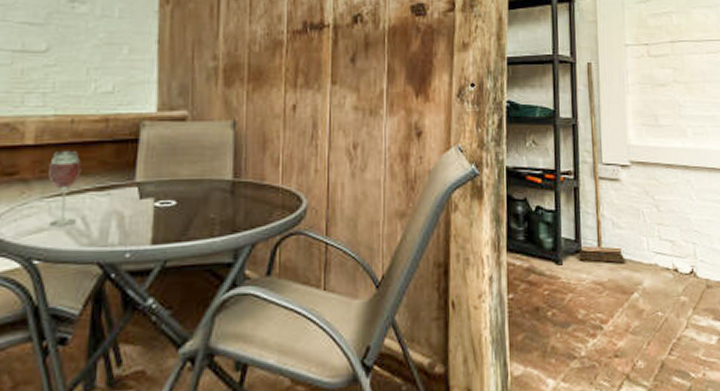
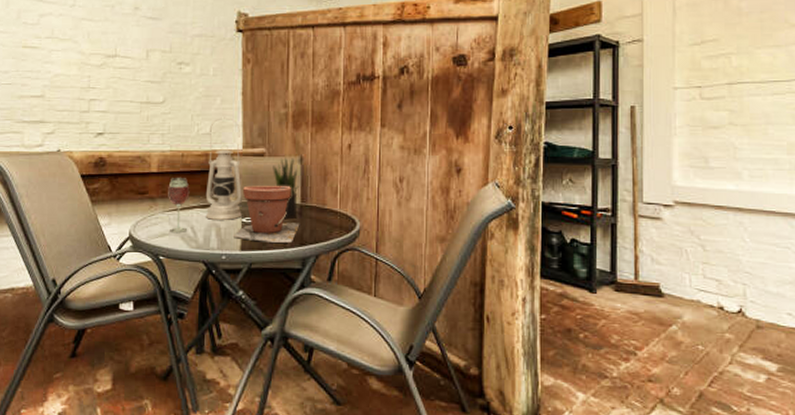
lantern: none [102,70,157,206] -> present [205,116,243,220]
flowerpot: none [142,158,232,233] -> present [234,186,300,244]
potted plant: none [197,123,231,201] -> present [273,158,299,220]

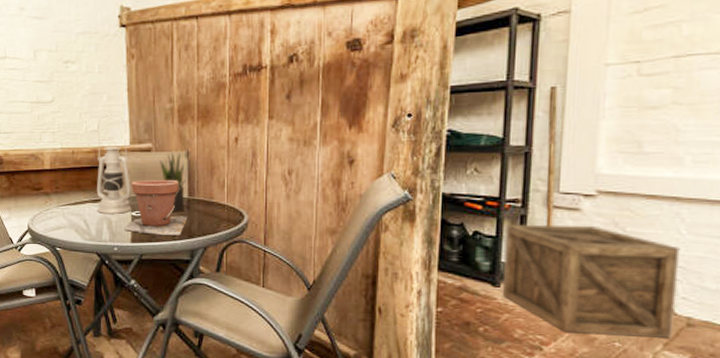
wineglass: present [168,177,190,234] -> none [61,173,81,227]
wooden crate: none [598,232,747,340] -> present [502,224,680,339]

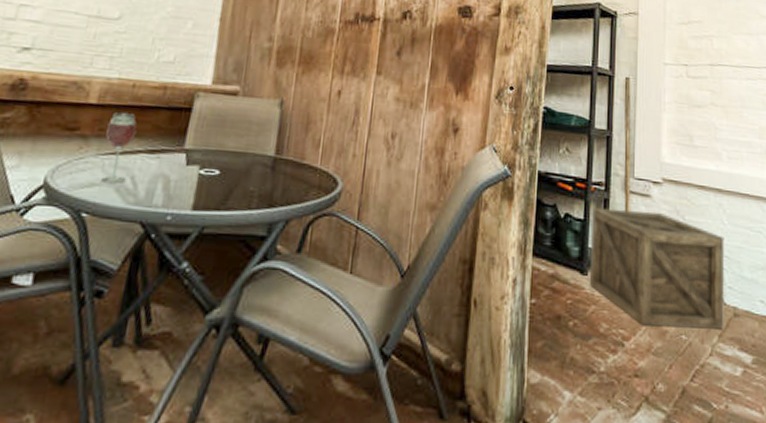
wineglass: none [61,173,81,227] -> present [100,112,137,184]
lantern: present [96,113,132,214] -> none [152,44,213,171]
flowerpot: present [124,180,188,236] -> none [185,129,271,204]
potted plant: present [160,153,186,213] -> none [245,99,276,174]

